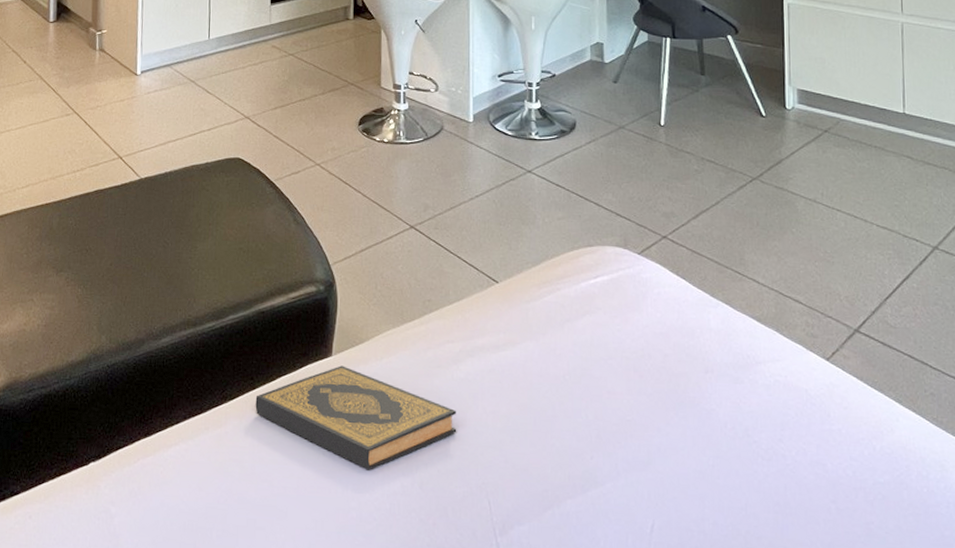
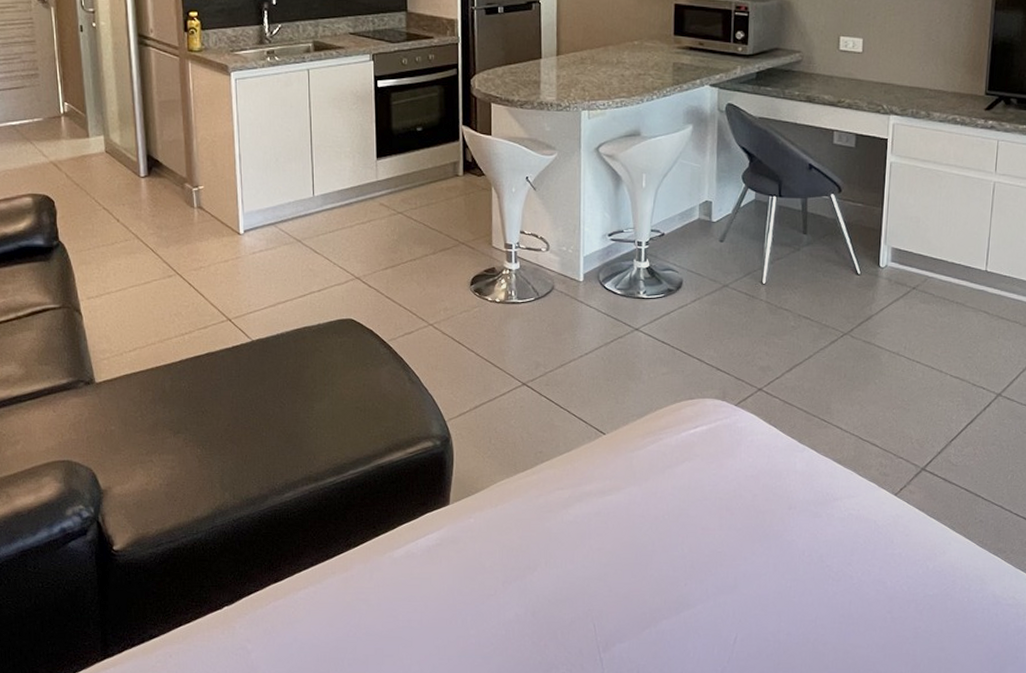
hardback book: present [255,365,457,470] -> none [378,513,566,603]

